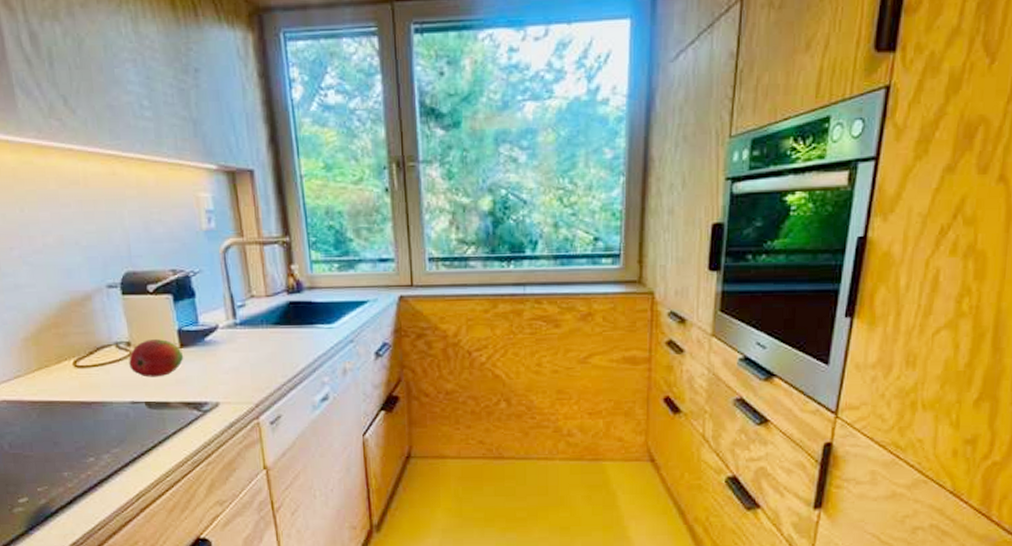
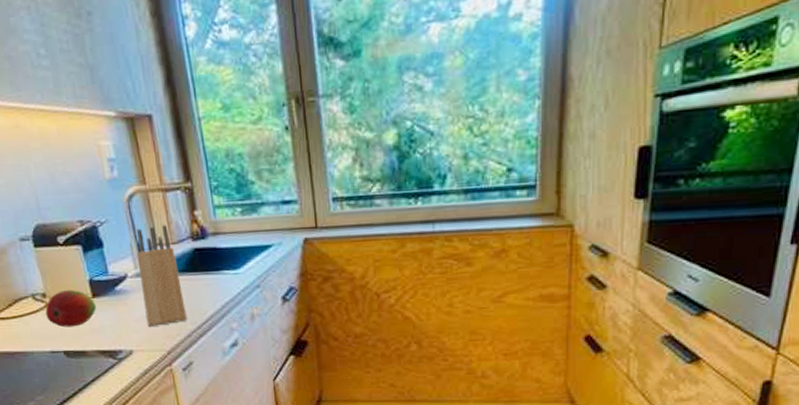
knife block: none [229,277,278,380] -> present [136,225,187,328]

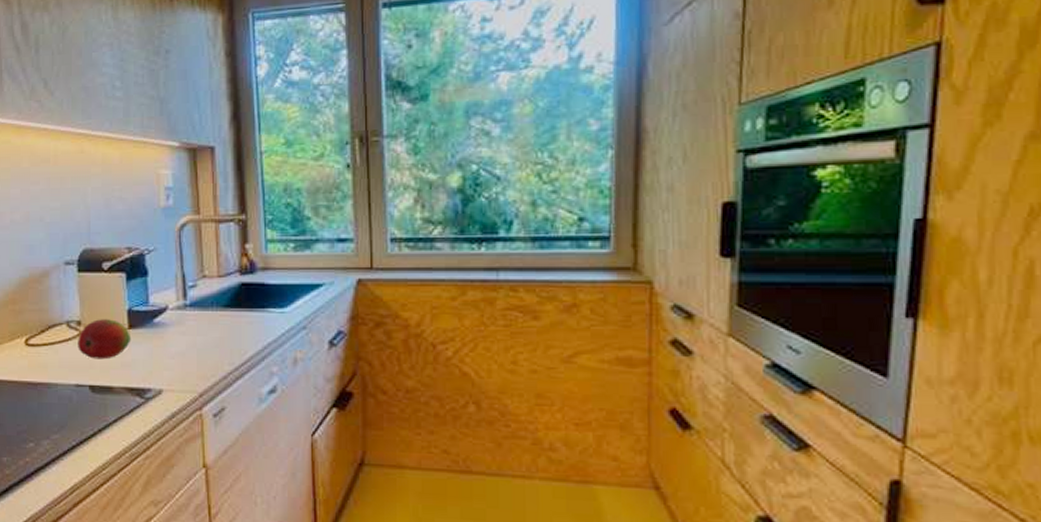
knife block: present [136,225,187,328] -> none [180,257,225,366]

